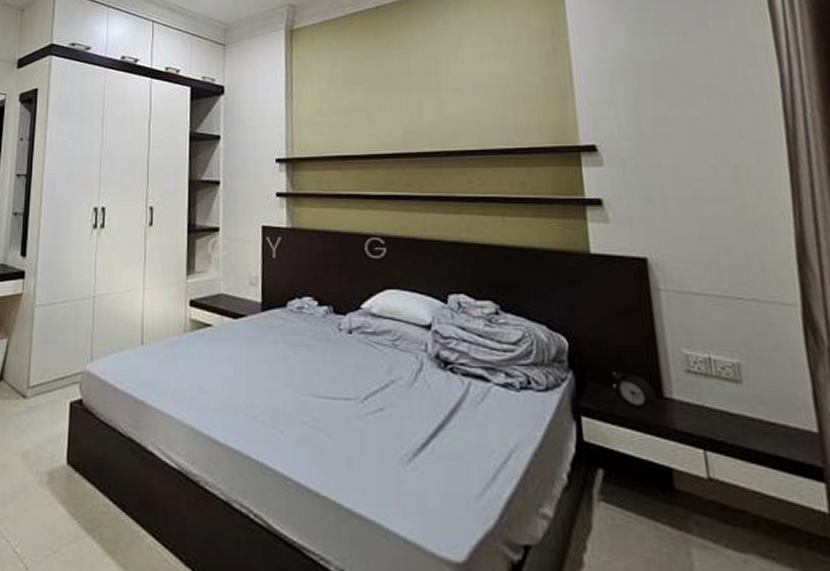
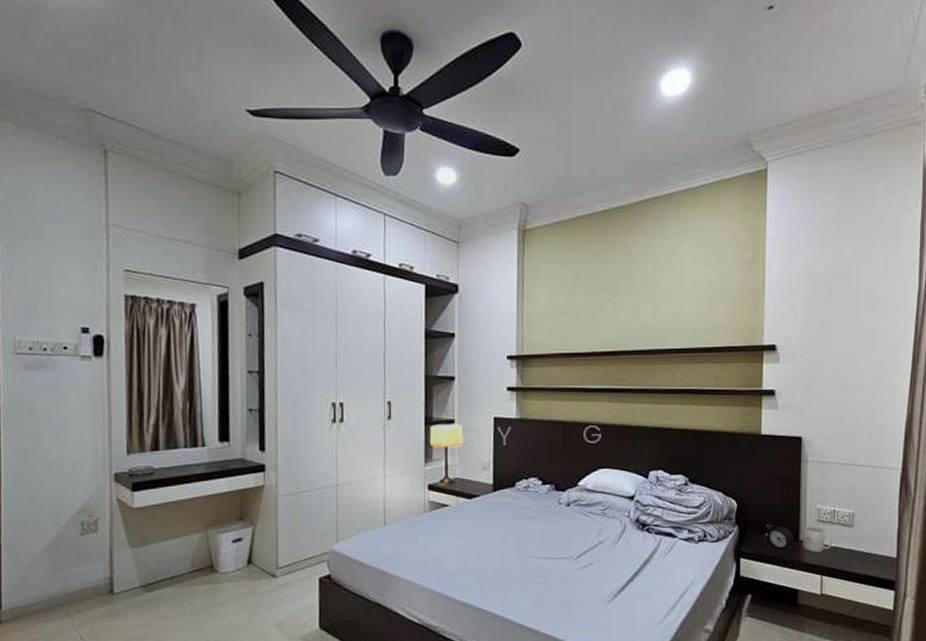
table lamp: none [192,232,227,302] -> present [429,424,462,486]
mug: none [666,377,715,416] -> present [802,526,832,553]

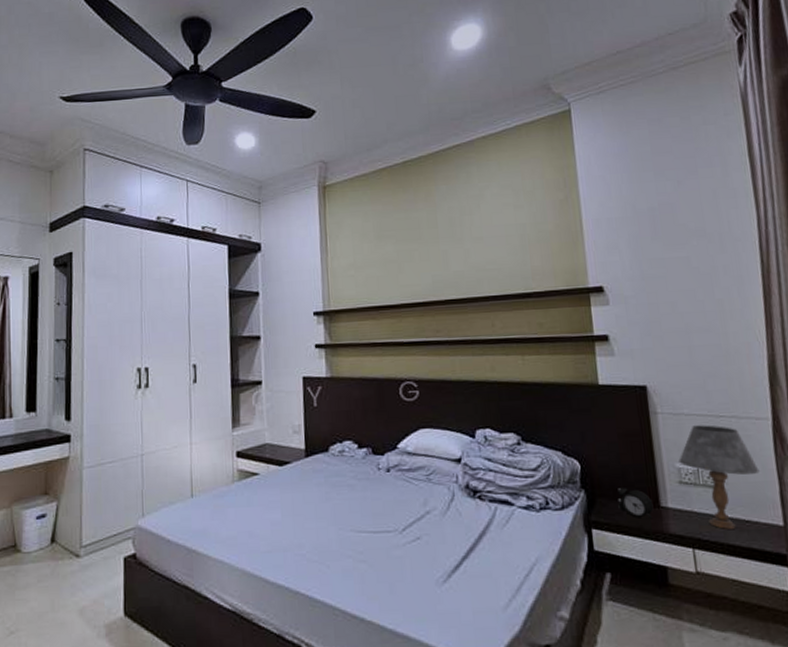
table lamp: present [429,424,462,486] -> none [236,385,271,452]
mug: present [802,526,832,553] -> none [662,489,702,521]
table lamp: none [820,472,885,561] -> present [678,425,760,530]

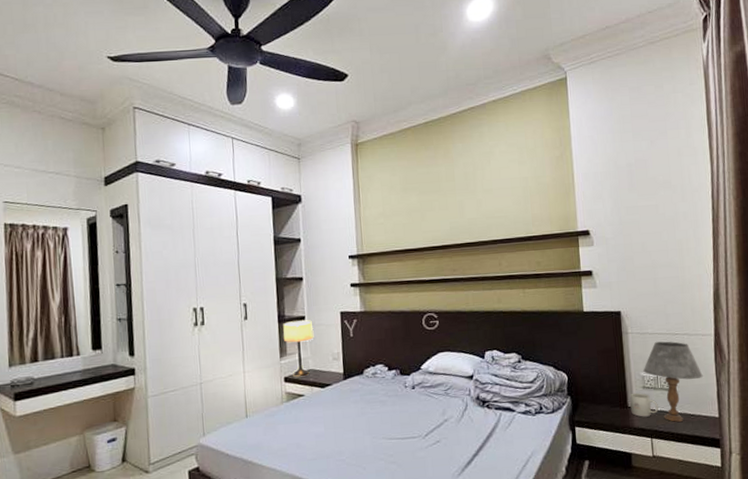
table lamp: none [236,385,271,452] -> present [283,320,313,377]
alarm clock: present [618,488,654,519] -> none [596,393,623,417]
mug: none [662,489,702,521] -> present [630,393,659,417]

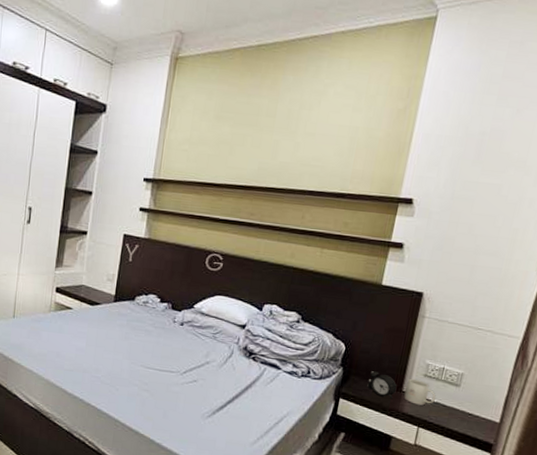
table lamp: present [283,320,313,377] -> none [61,233,93,291]
alarm clock: none [596,393,623,417] -> present [367,371,398,399]
table lamp: present [643,341,703,423] -> none [430,332,496,419]

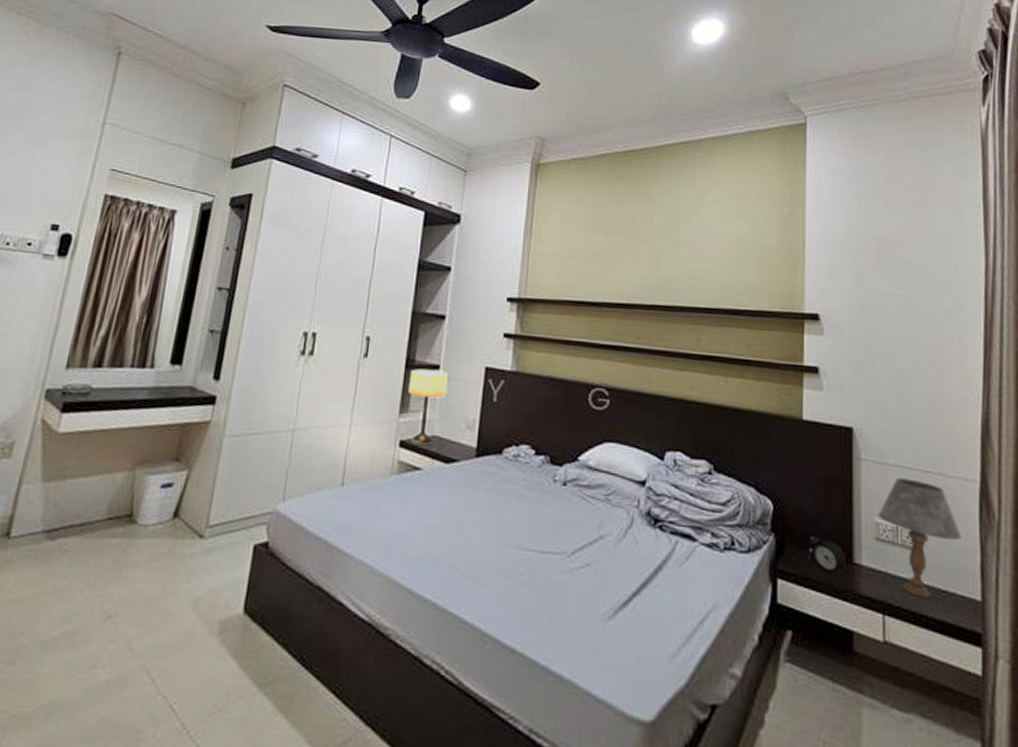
table lamp: none [61,233,93,291] -> present [407,369,447,444]
mug: present [404,378,436,406] -> none [857,544,896,582]
table lamp: none [430,332,496,419] -> present [878,478,962,599]

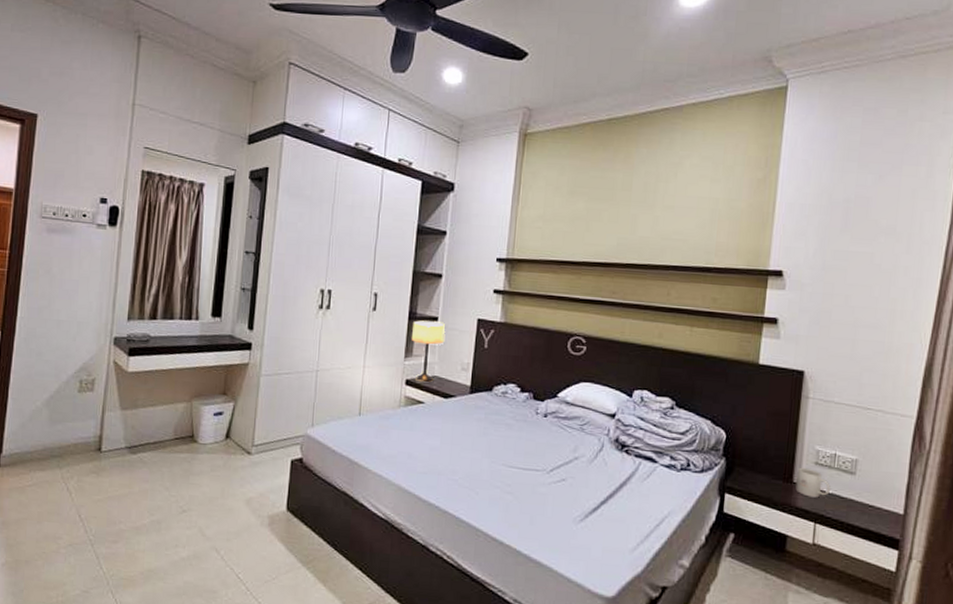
alarm clock: present [809,537,846,576] -> none [754,461,787,492]
mug: none [857,544,896,582] -> present [795,467,831,498]
table lamp: present [878,478,962,599] -> none [819,414,893,512]

